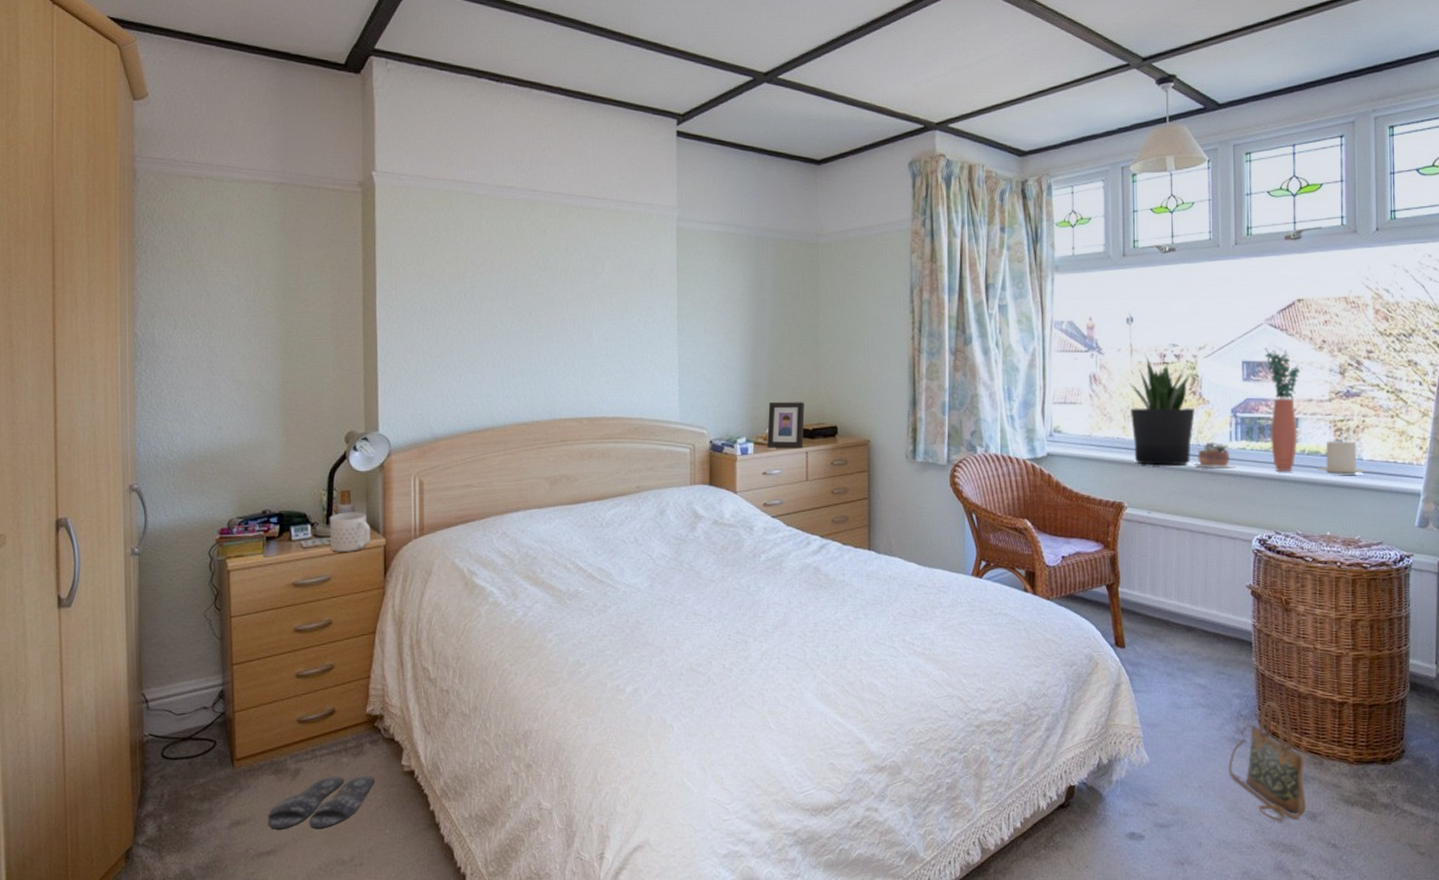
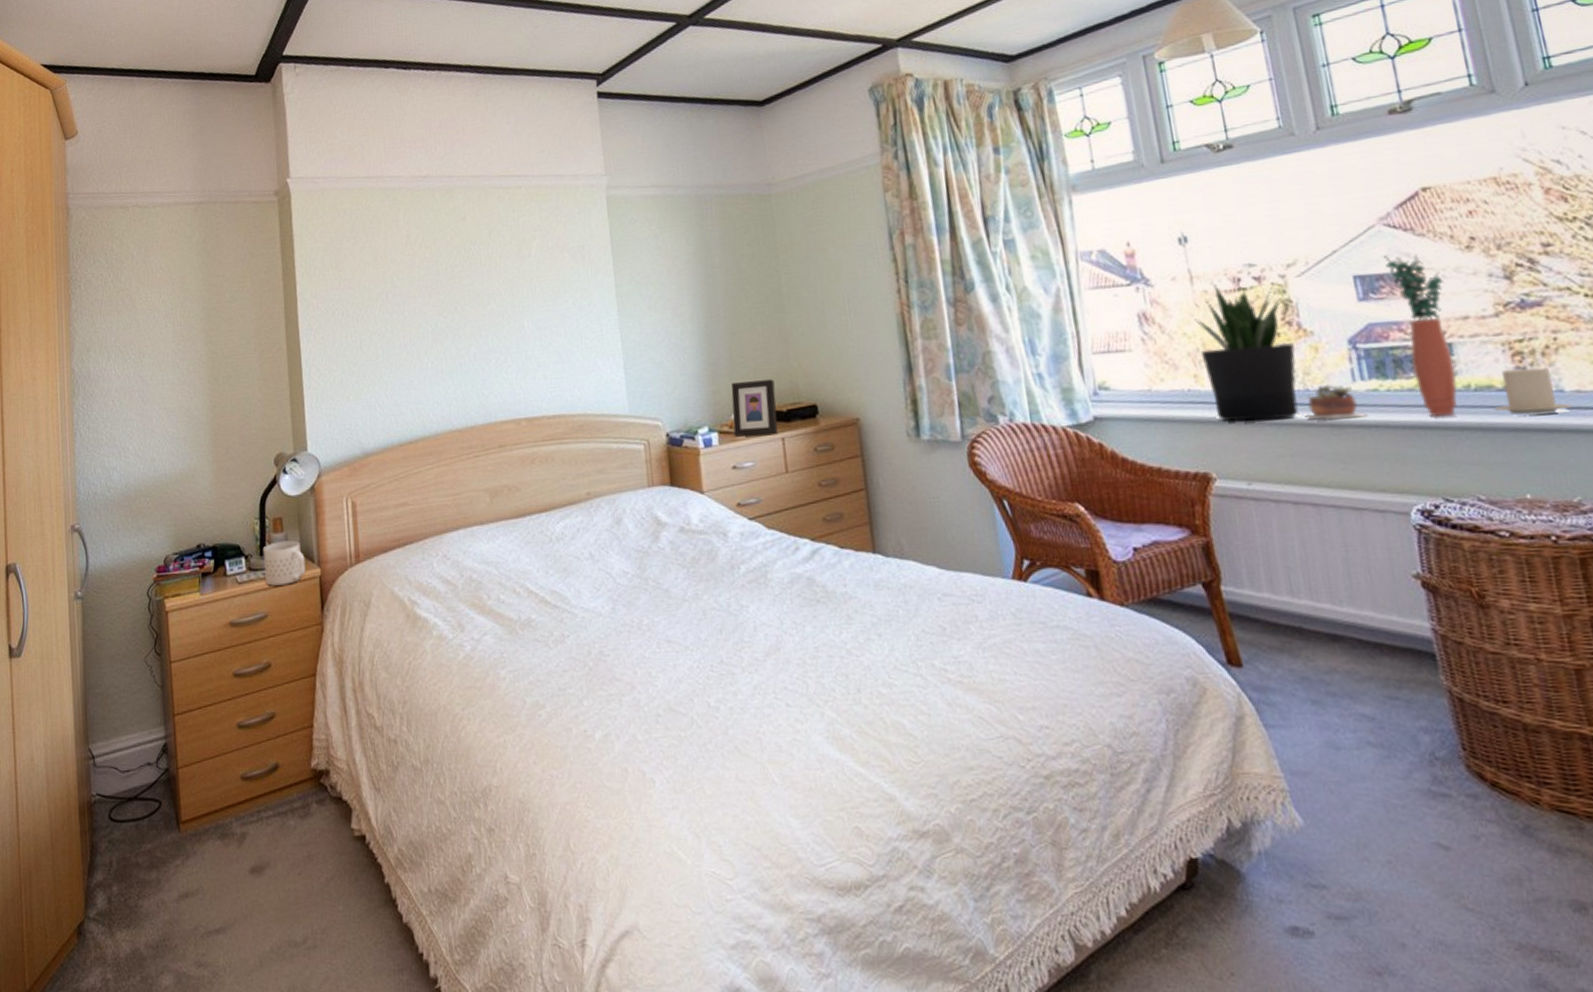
slippers: present [269,776,374,830] -> none [216,841,324,904]
handbag: present [1227,700,1307,822] -> none [1427,736,1568,915]

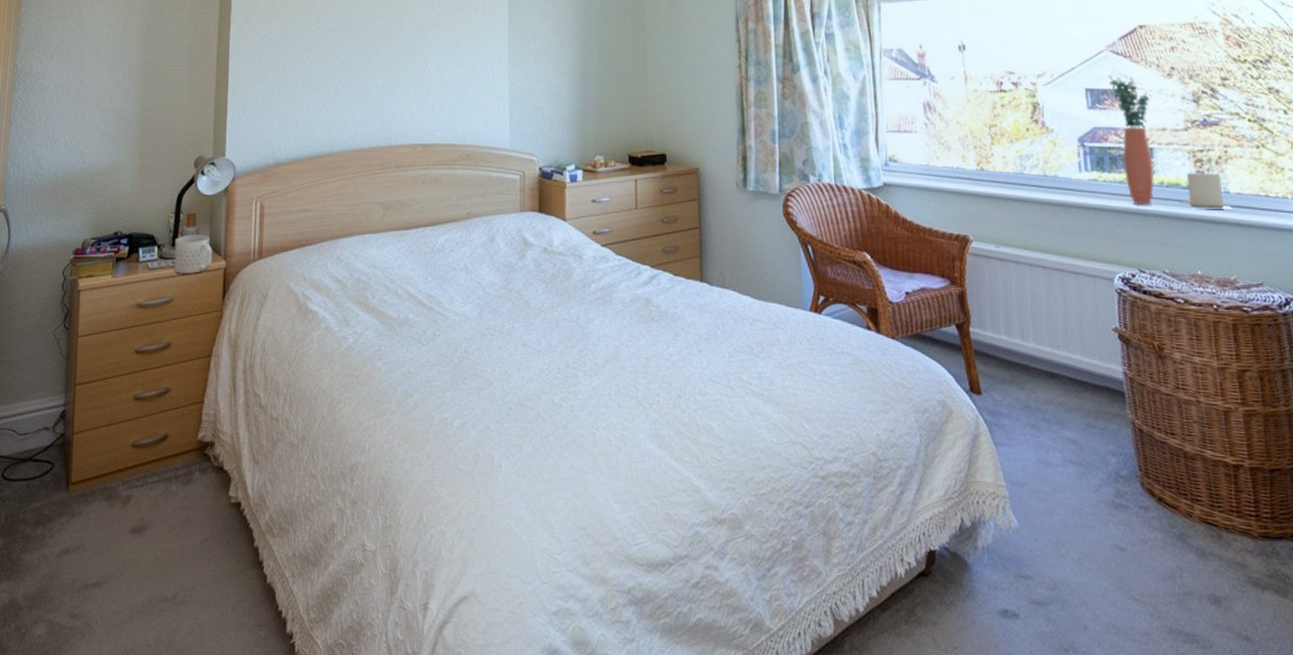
picture frame: present [731,379,778,437] -> none [596,130,633,176]
planter: present [1194,284,1299,422] -> none [966,85,1039,197]
succulent plant: present [1305,384,1368,421] -> none [1042,172,1089,201]

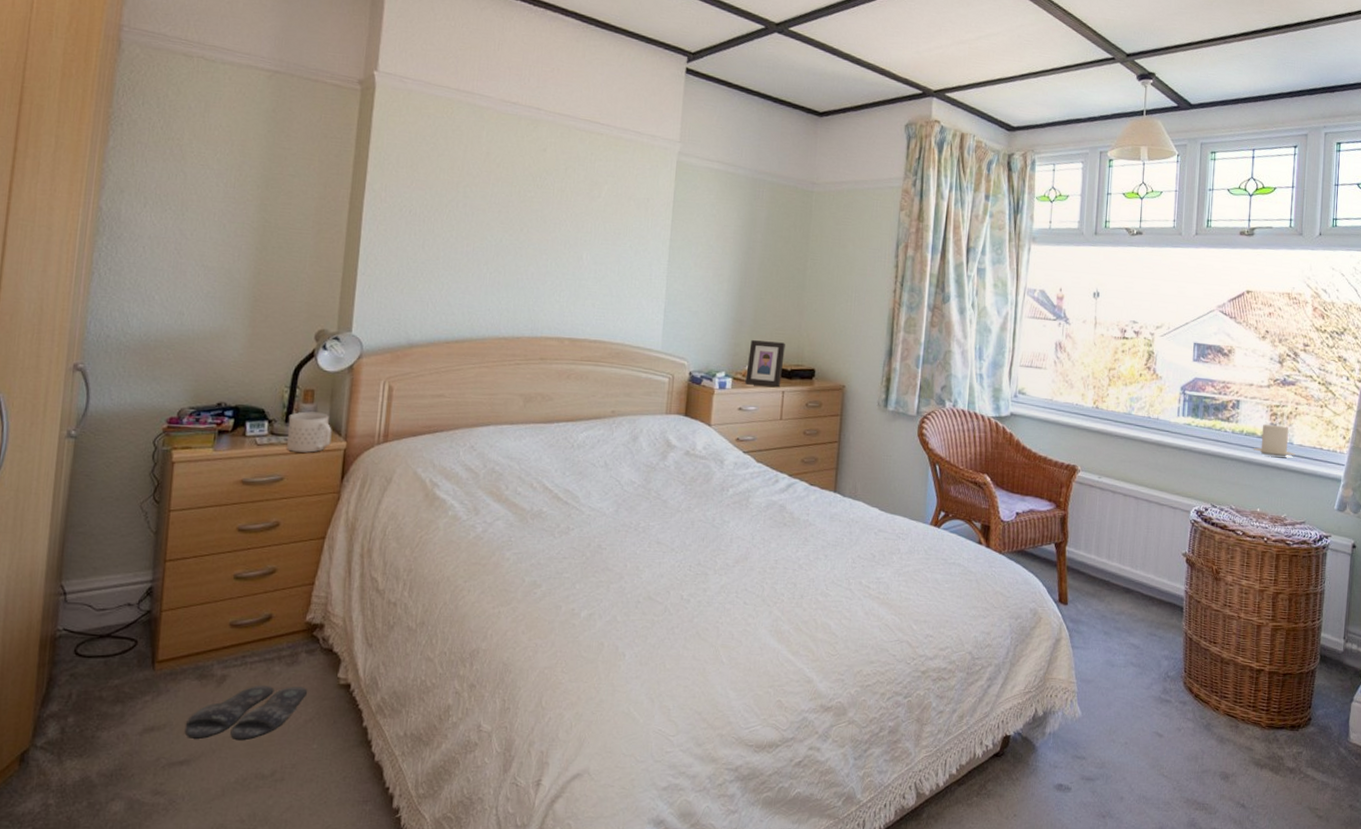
slippers: none [97,505,202,561] -> present [185,684,307,740]
picture frame: none [596,130,633,176] -> present [745,340,785,388]
vase: present [1109,76,1154,206] -> none [1213,333,1245,450]

